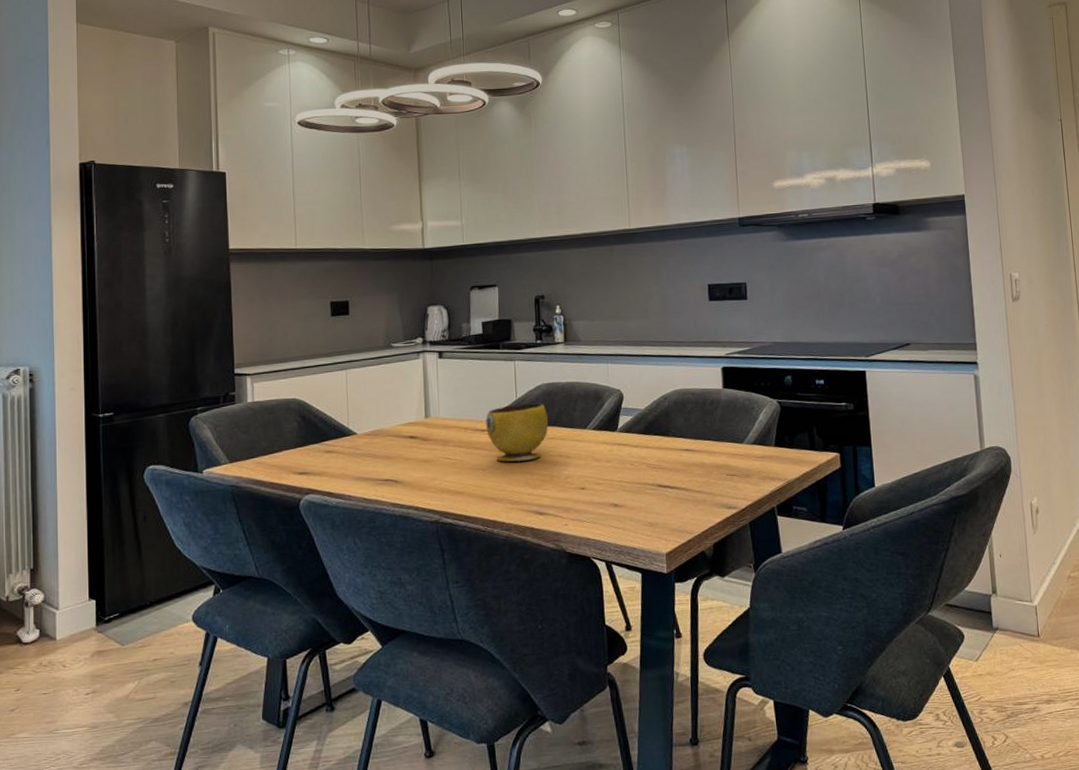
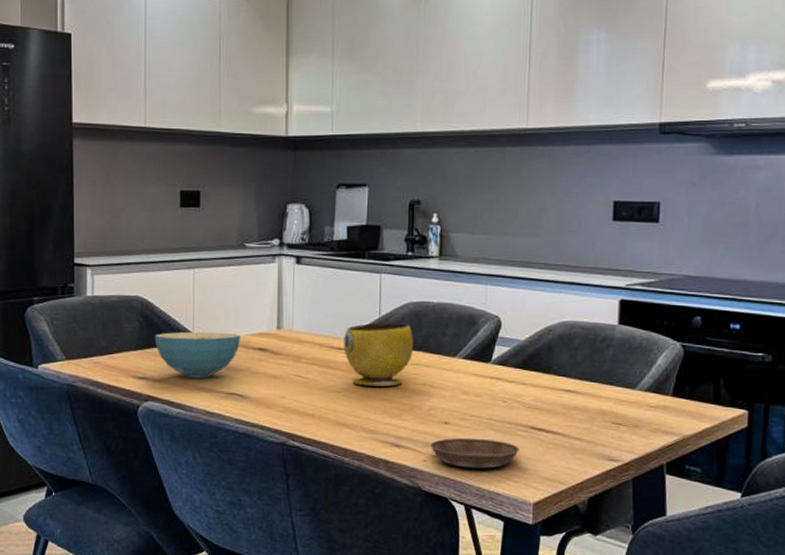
cereal bowl: none [312,425,392,469] -> present [154,331,240,378]
saucer: none [570,499,649,528] -> present [430,437,519,469]

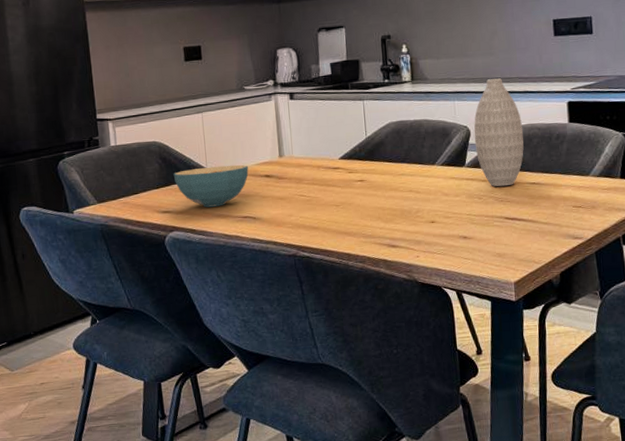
bowl: present [344,322,414,387] -> none [337,140,398,198]
saucer: present [430,437,519,469] -> none [421,232,497,259]
vase: none [505,264,564,391] -> present [473,78,524,187]

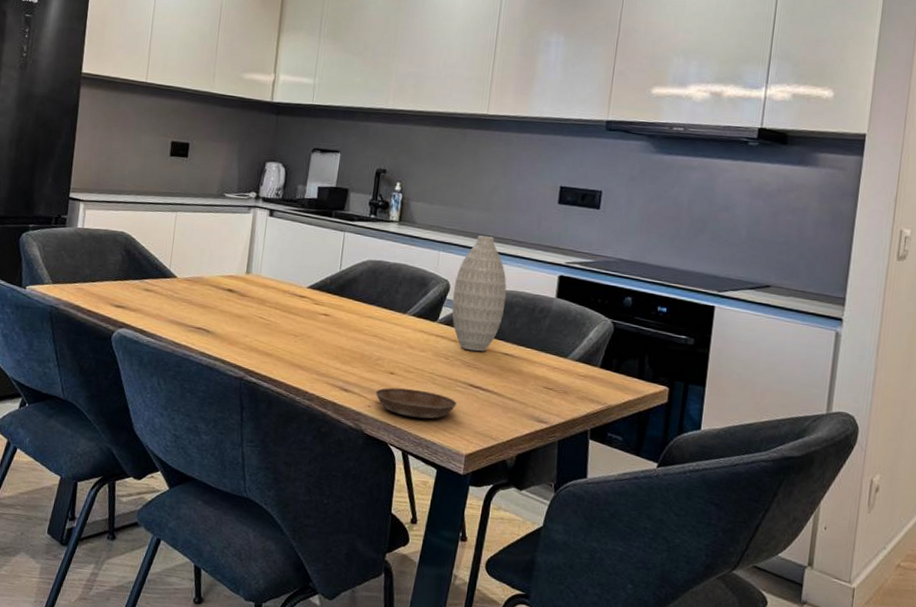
cereal bowl: present [173,165,249,208] -> none [134,267,212,312]
saucer: none [421,232,497,259] -> present [375,387,457,419]

